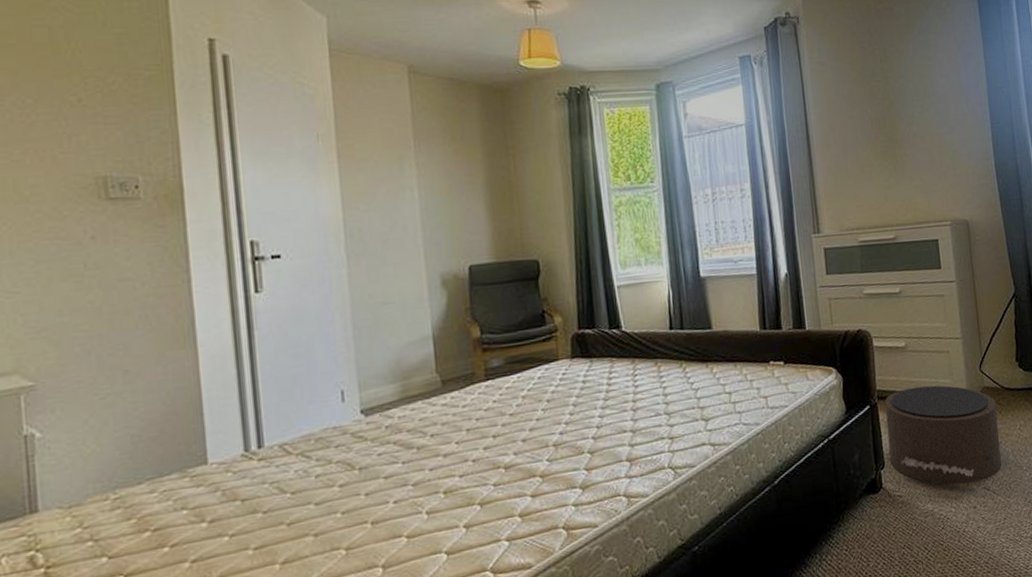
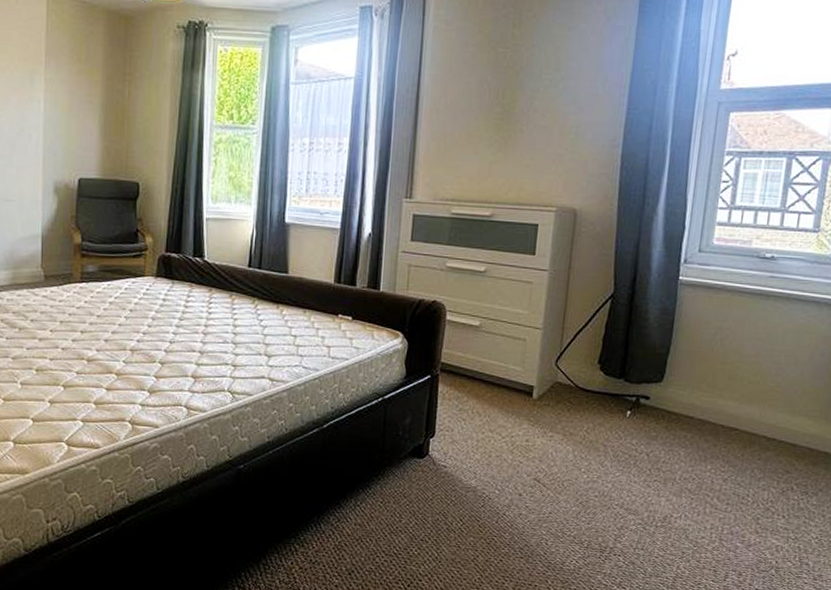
pouf: present [884,385,1002,485] -> none [441,366,568,472]

